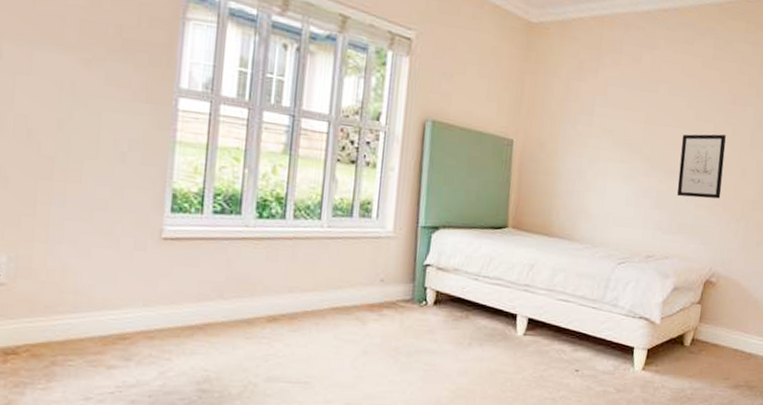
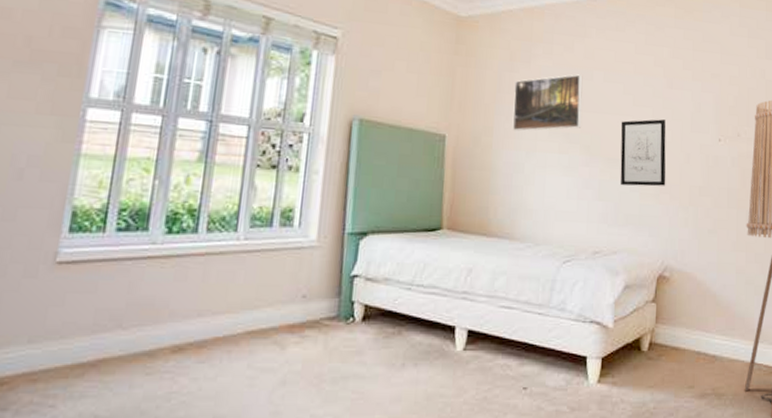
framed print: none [577,86,649,140] -> present [512,74,583,131]

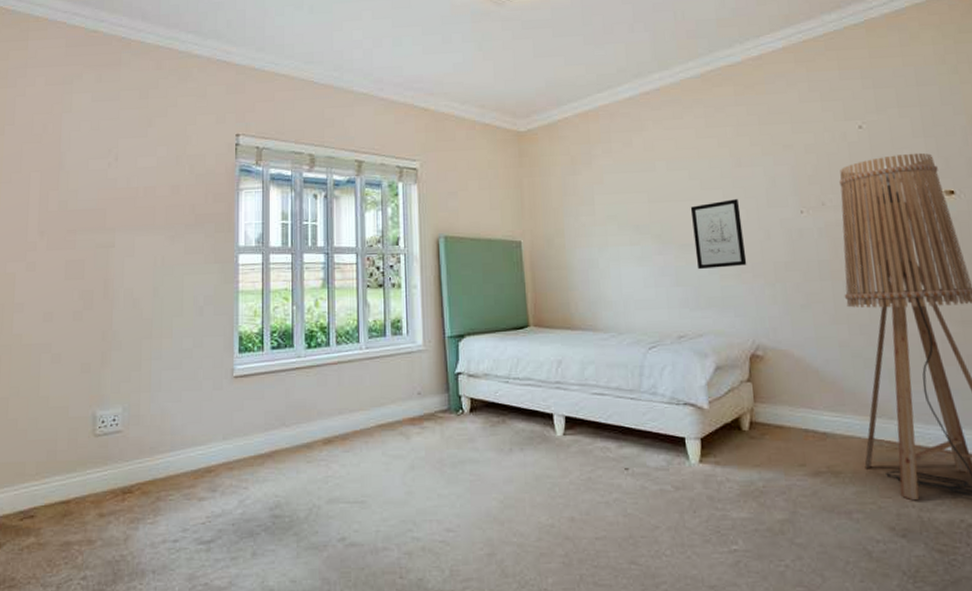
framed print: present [512,74,583,131] -> none [579,167,650,230]

